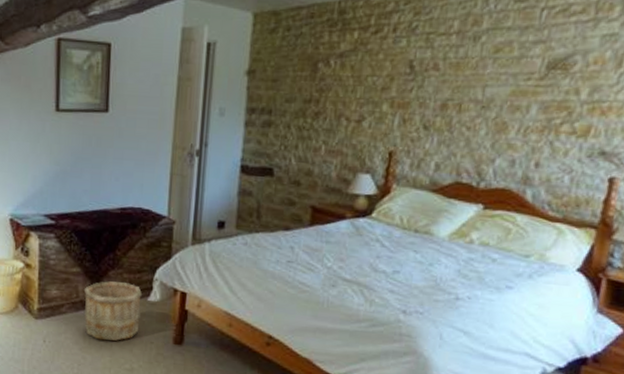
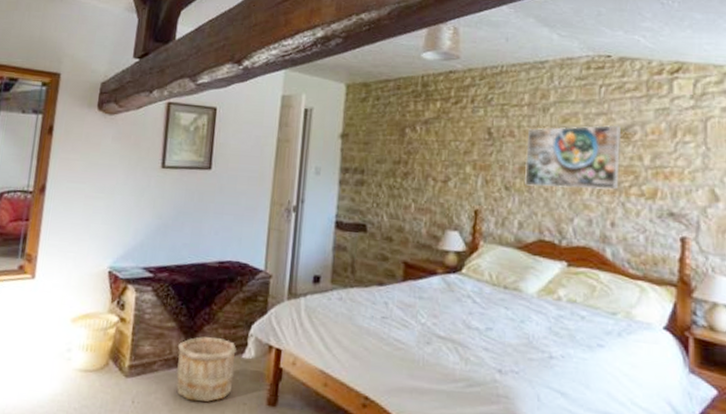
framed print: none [446,54,560,128] -> present [525,125,622,190]

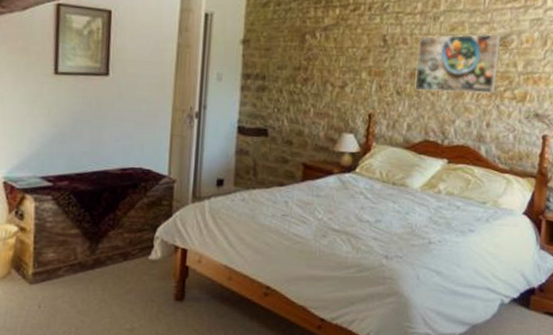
wooden bucket: present [176,336,237,402] -> none [82,241,144,302]

